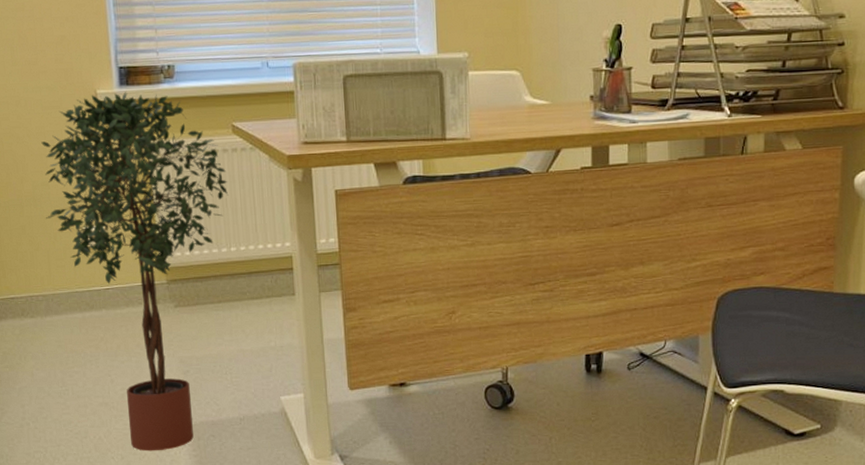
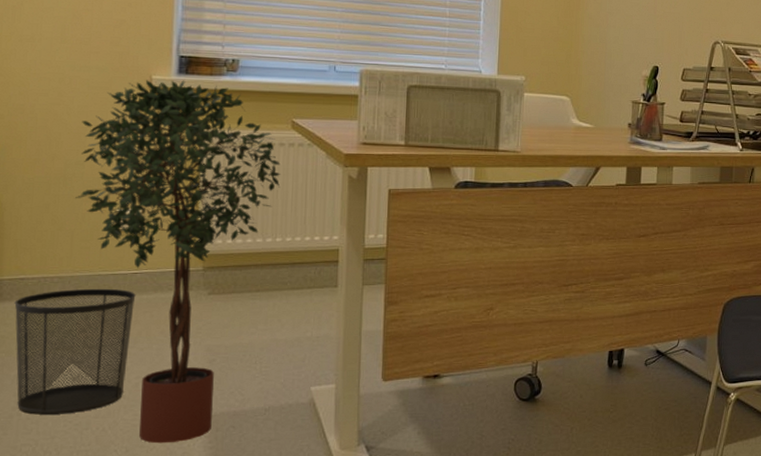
waste bin: none [9,304,112,424] -> present [14,288,136,415]

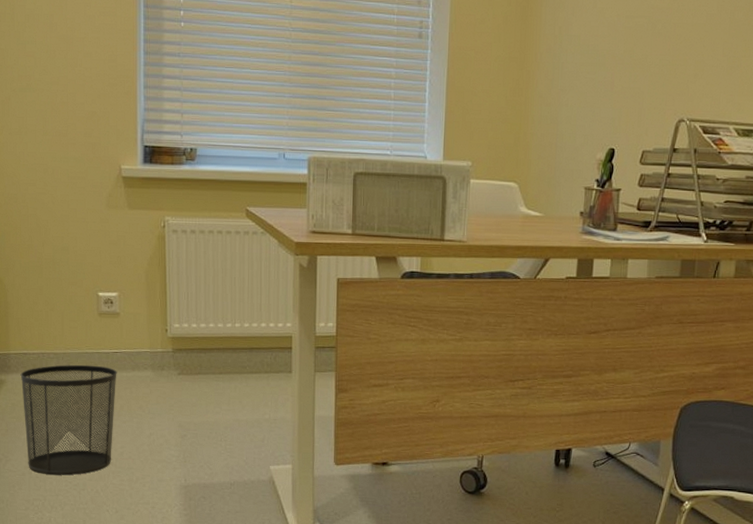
potted tree: present [75,80,281,444] -> none [63,169,238,508]

